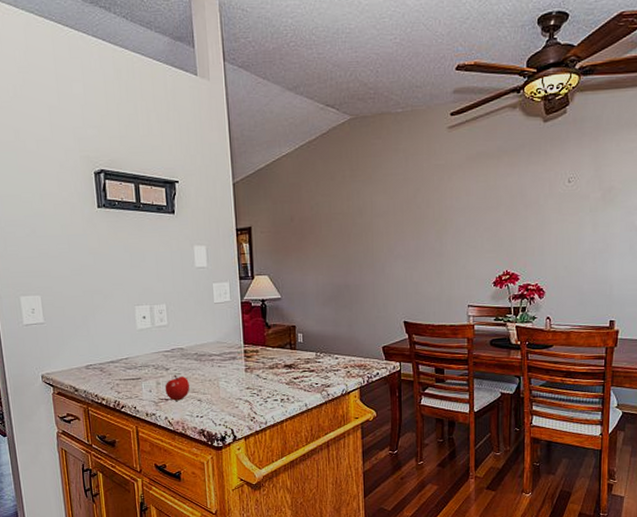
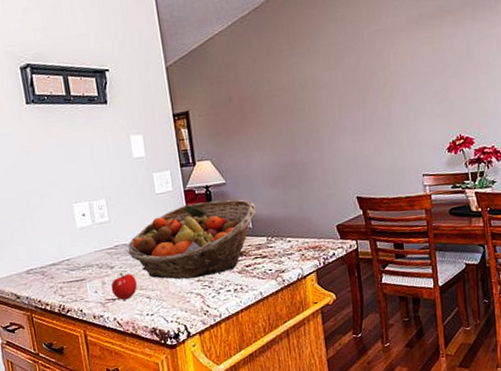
fruit basket: none [183,314,308,386] -> present [128,199,257,280]

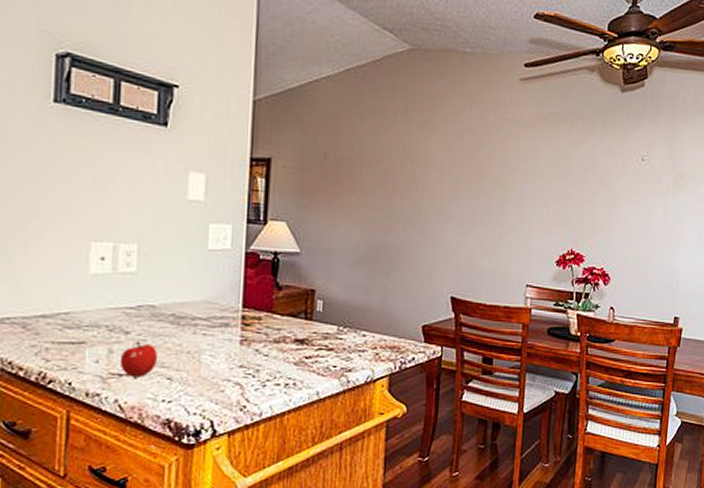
fruit basket: present [128,199,257,280] -> none [153,269,332,363]

